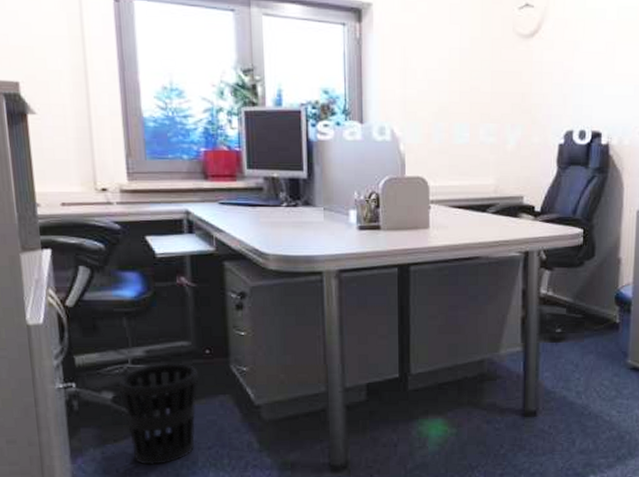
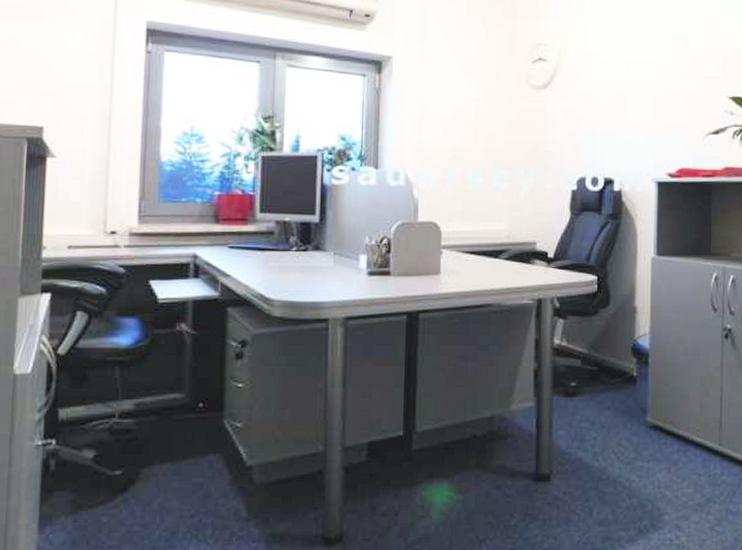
wastebasket: present [119,363,199,465] -> none [102,417,189,536]

